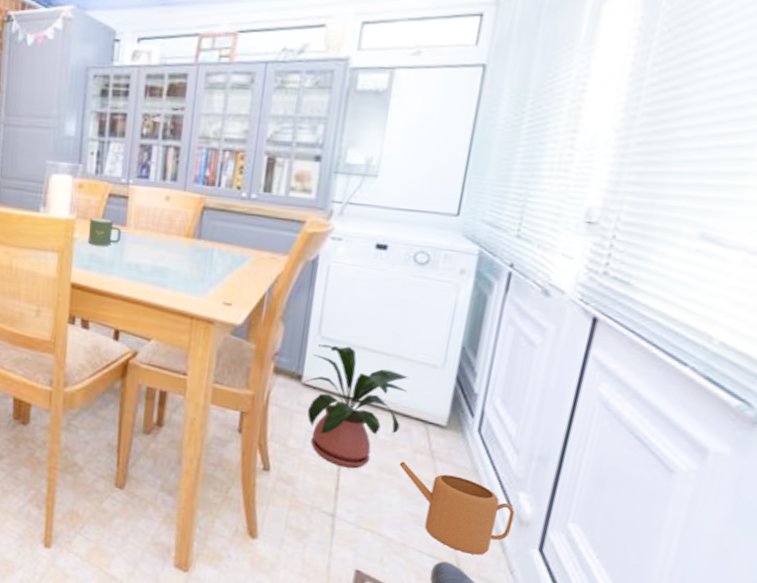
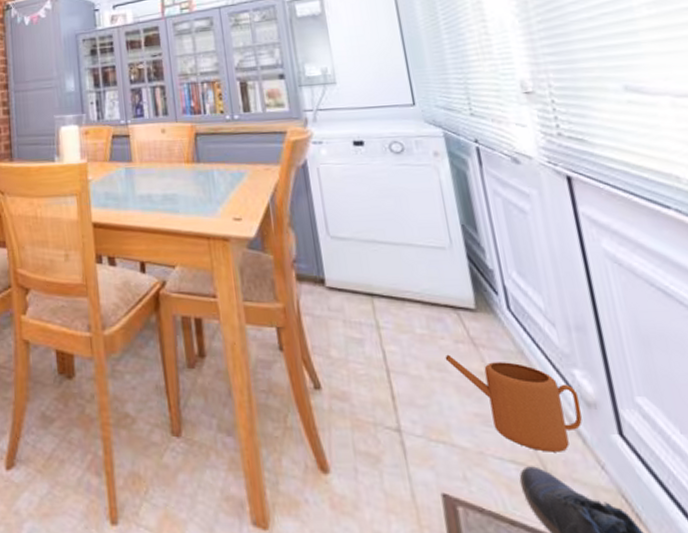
mug: present [88,218,121,248] -> none [99,158,130,185]
house plant: present [302,344,409,469] -> none [326,242,433,372]

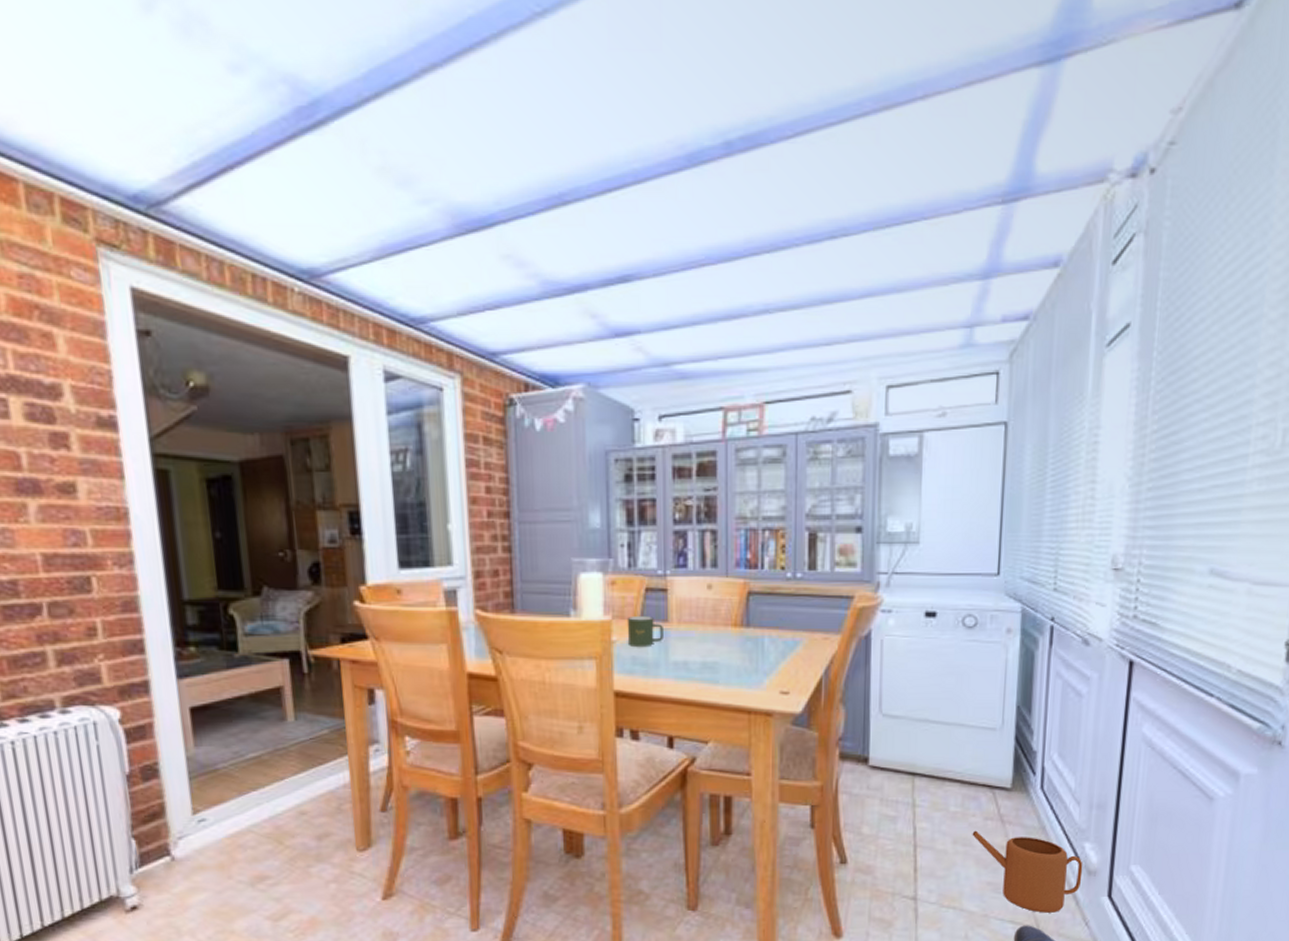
mug: none [99,158,130,185] -> present [627,616,663,648]

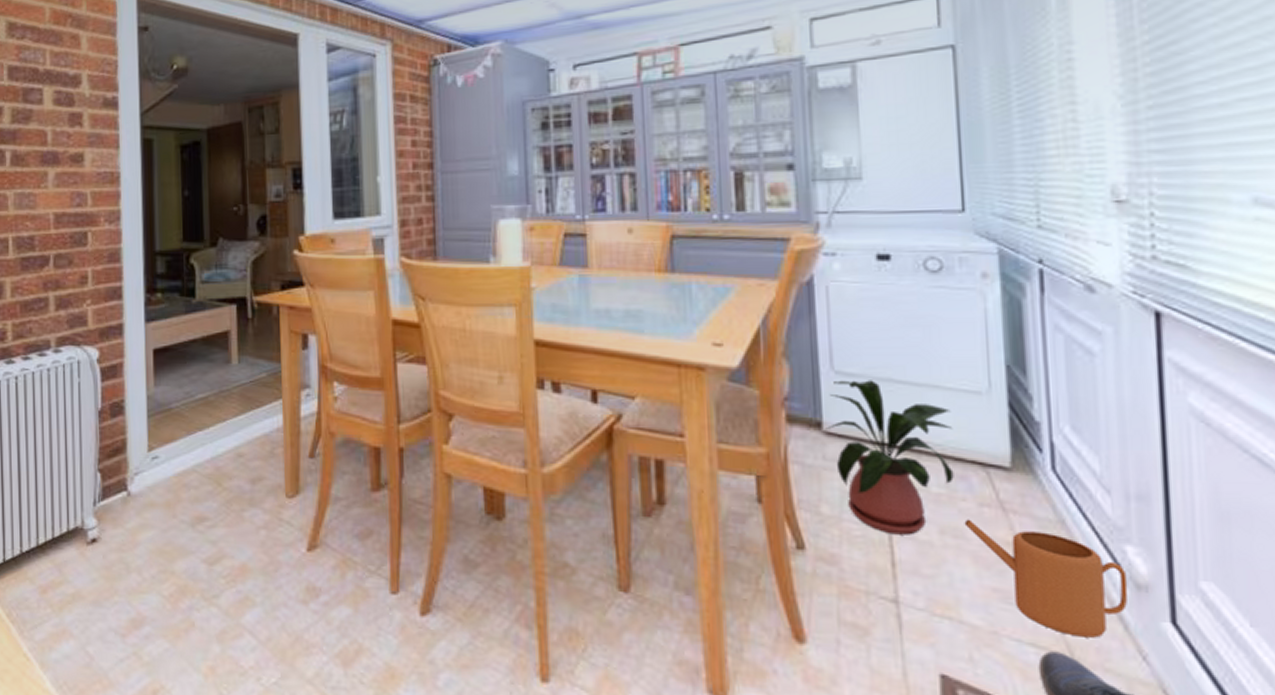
mug: present [627,616,663,648] -> none [546,262,584,295]
house plant: none [869,721,971,847] -> present [824,380,954,535]

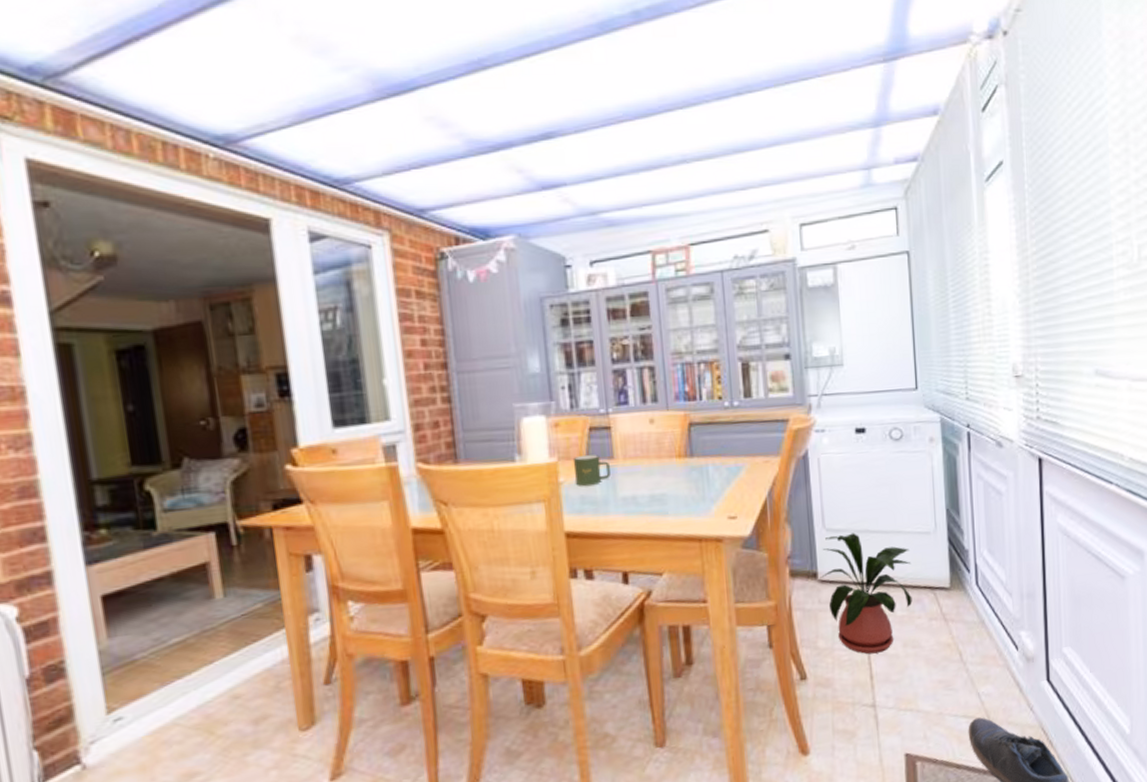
mug: none [546,262,584,295] -> present [572,454,611,488]
watering can: present [964,519,1129,638] -> none [919,631,1022,704]

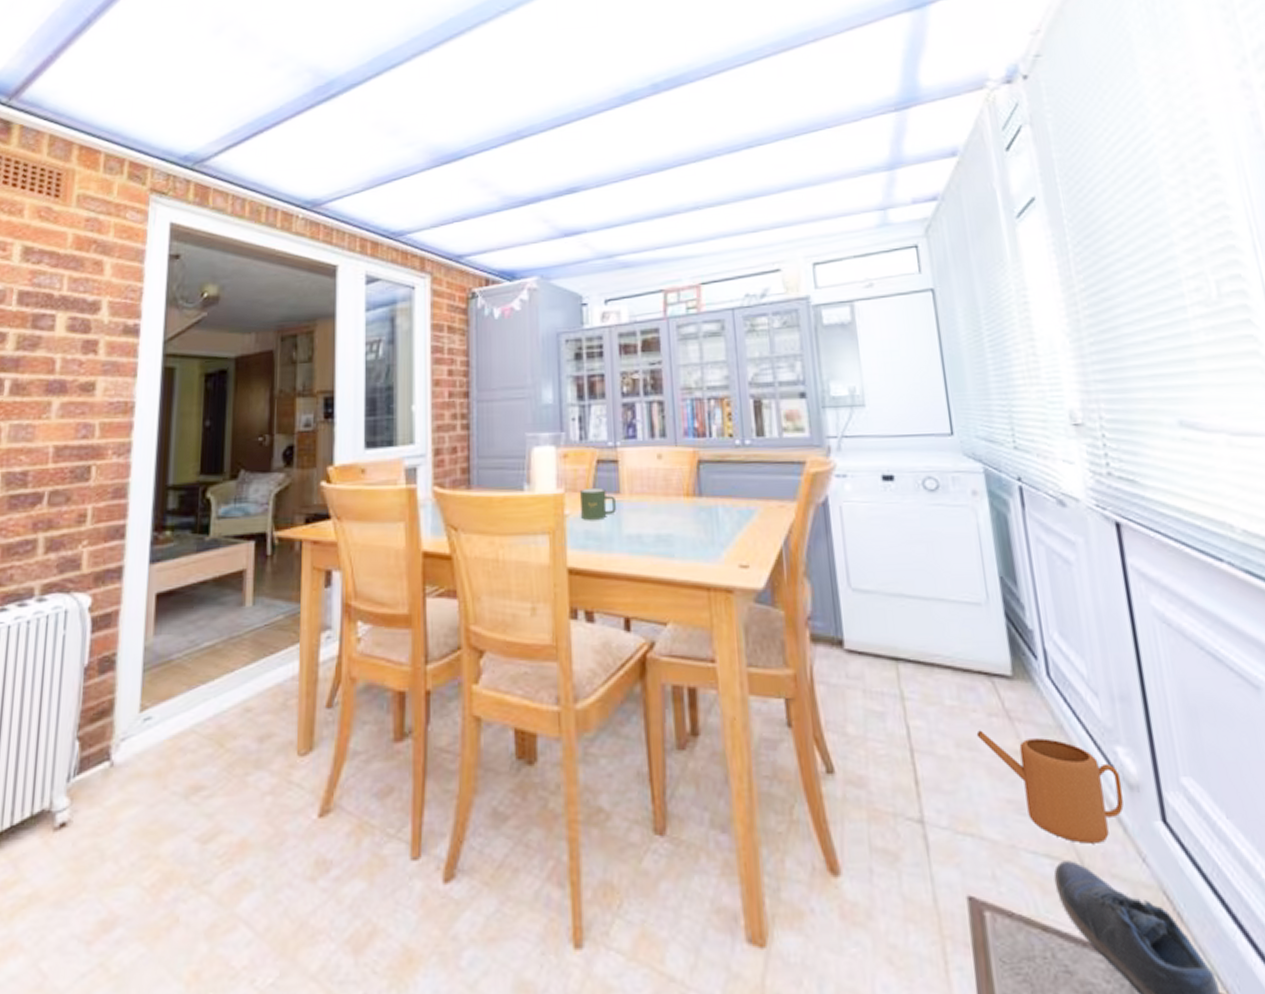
house plant: present [819,533,913,654] -> none [845,596,964,751]
watering can: none [919,631,1022,704] -> present [976,730,1124,844]

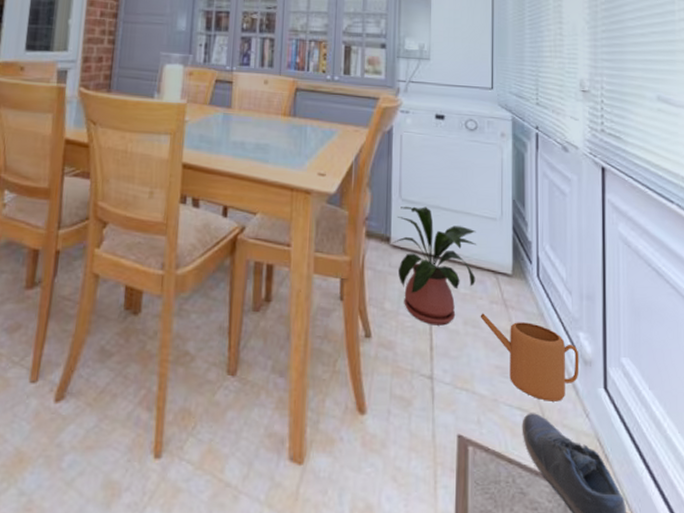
mug: present [579,488,616,522] -> none [198,102,227,128]
house plant: none [845,596,964,751] -> present [391,206,476,326]

